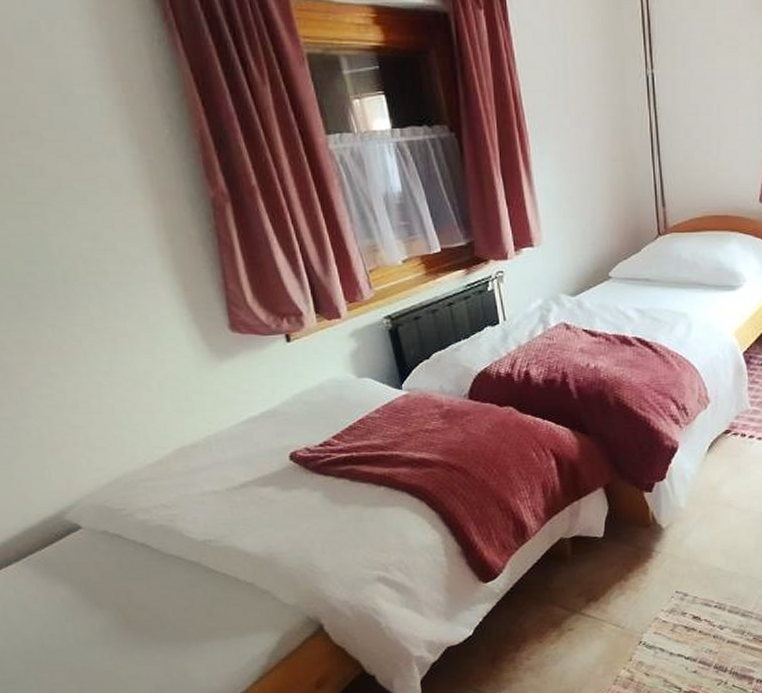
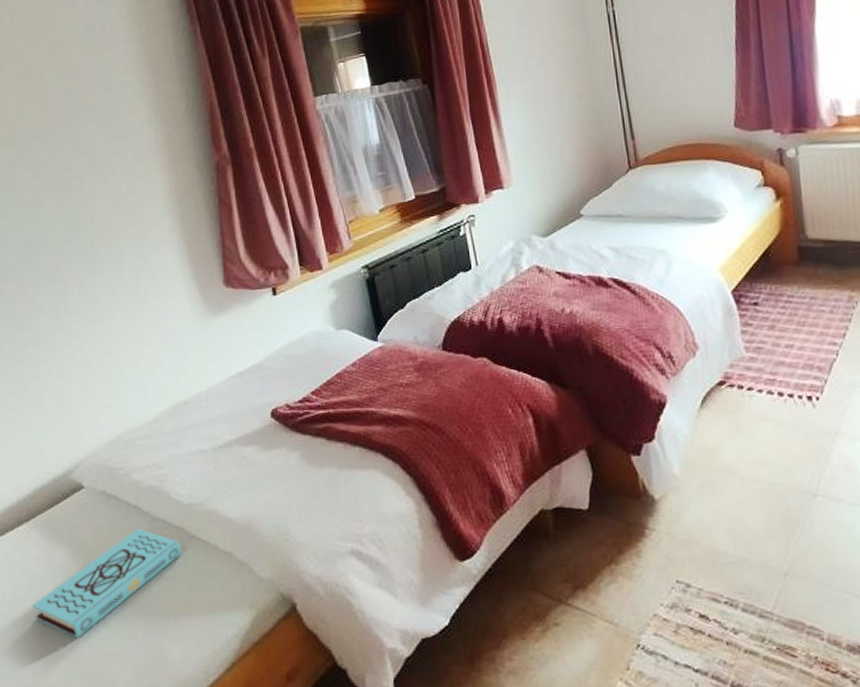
book: none [32,564,199,666] -> present [32,528,181,639]

